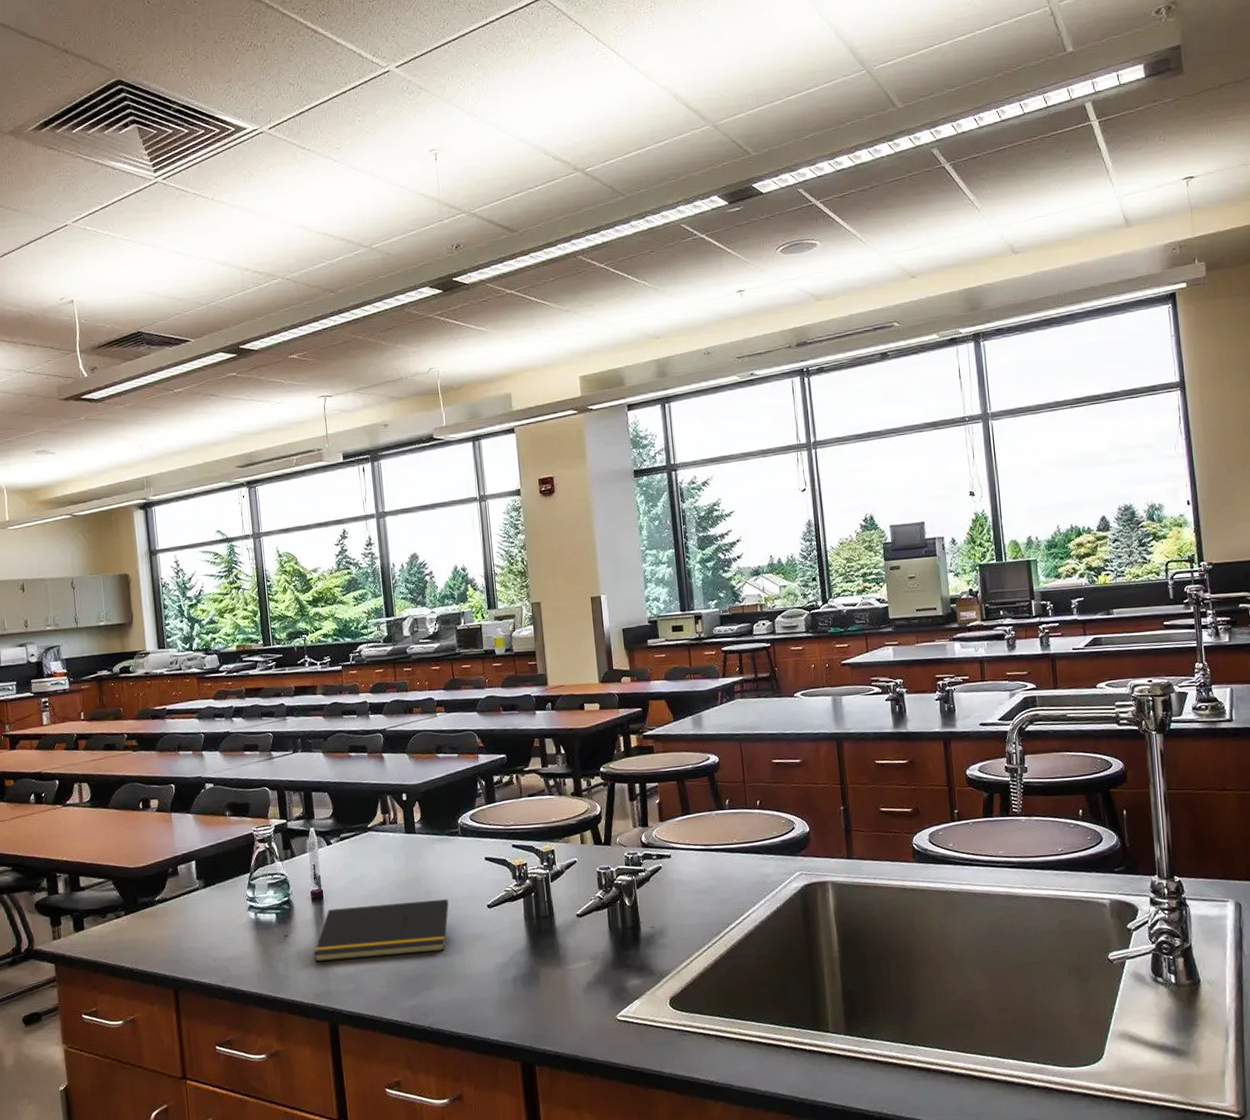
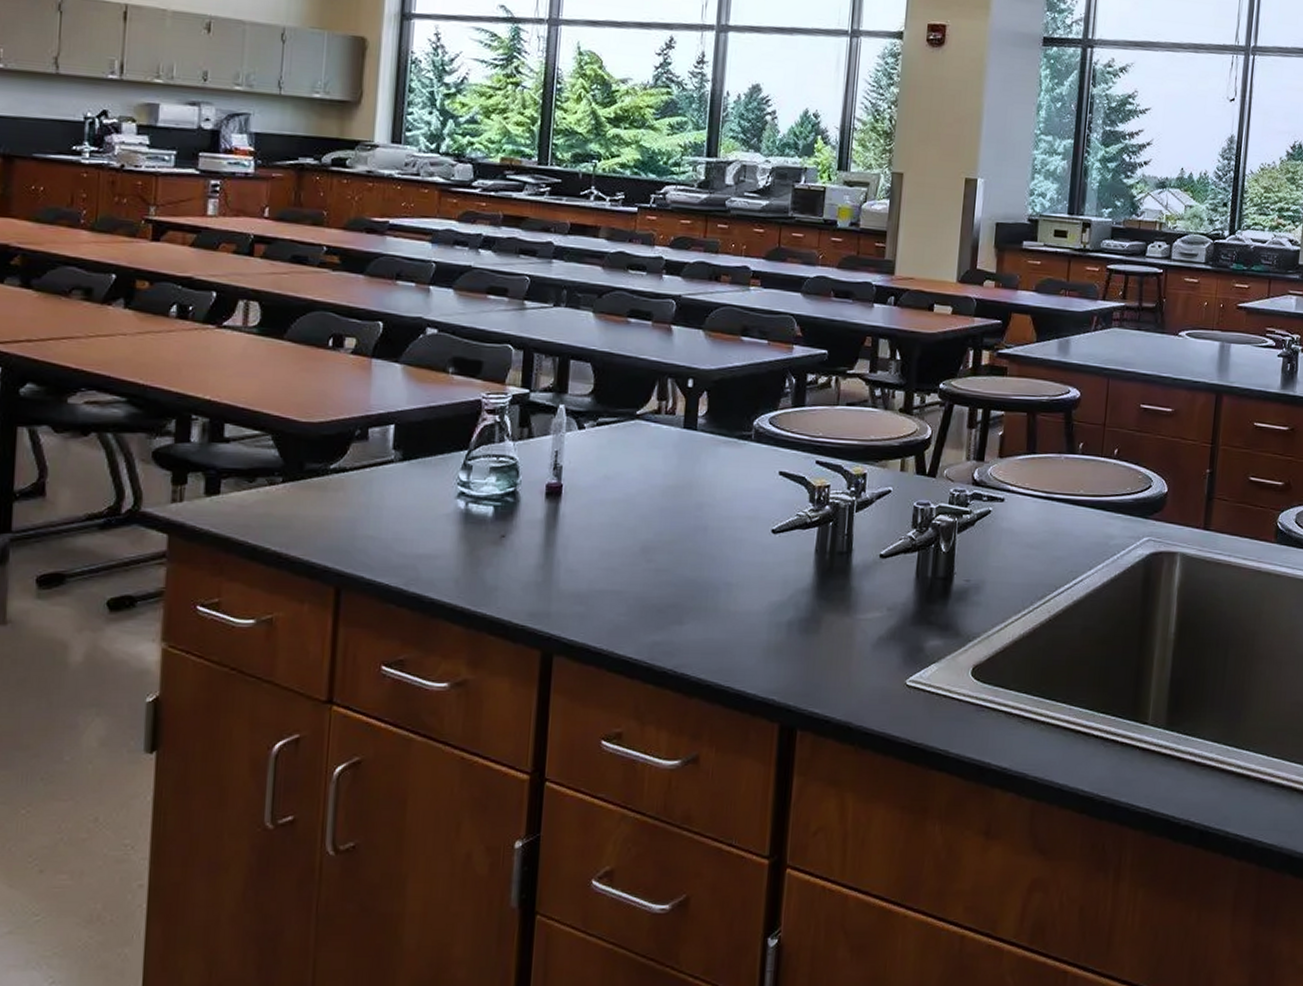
notepad: present [314,899,450,962] -> none [536,509,725,580]

